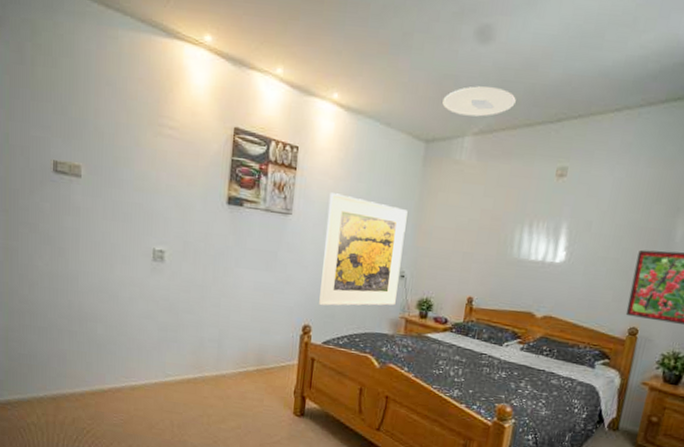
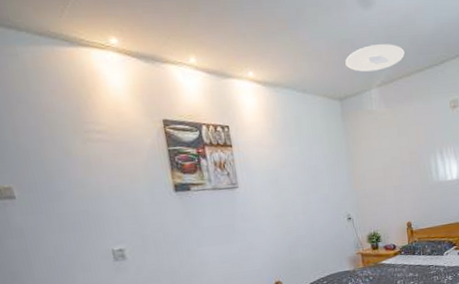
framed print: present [319,193,408,306] -> none [268,160,349,262]

